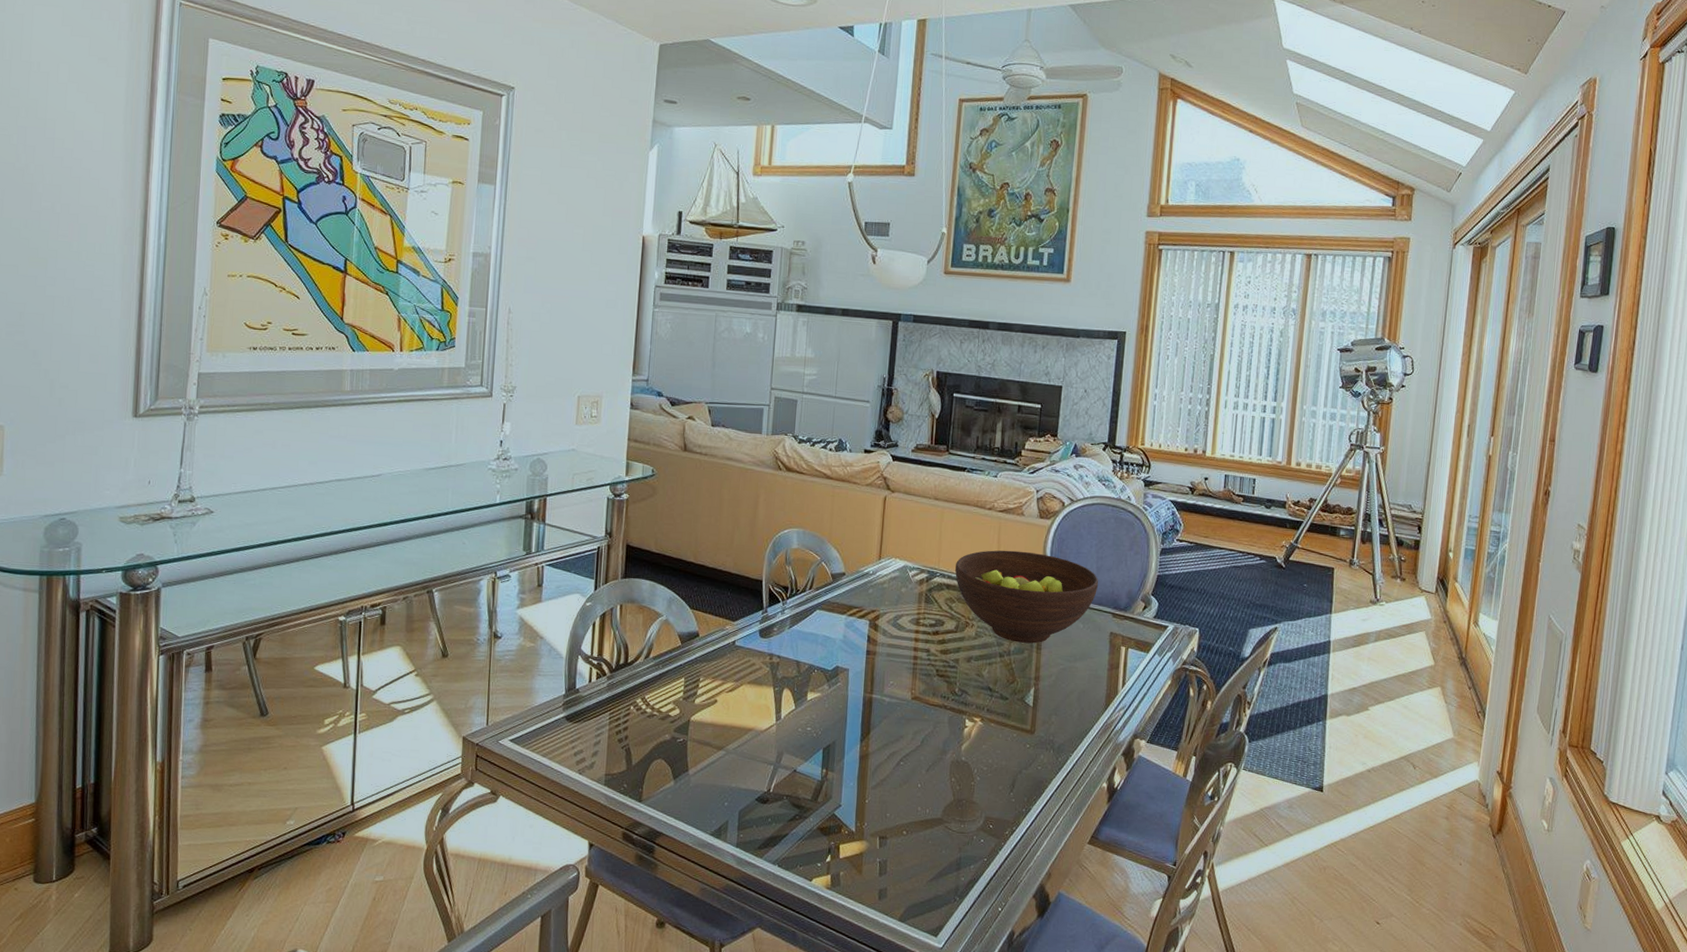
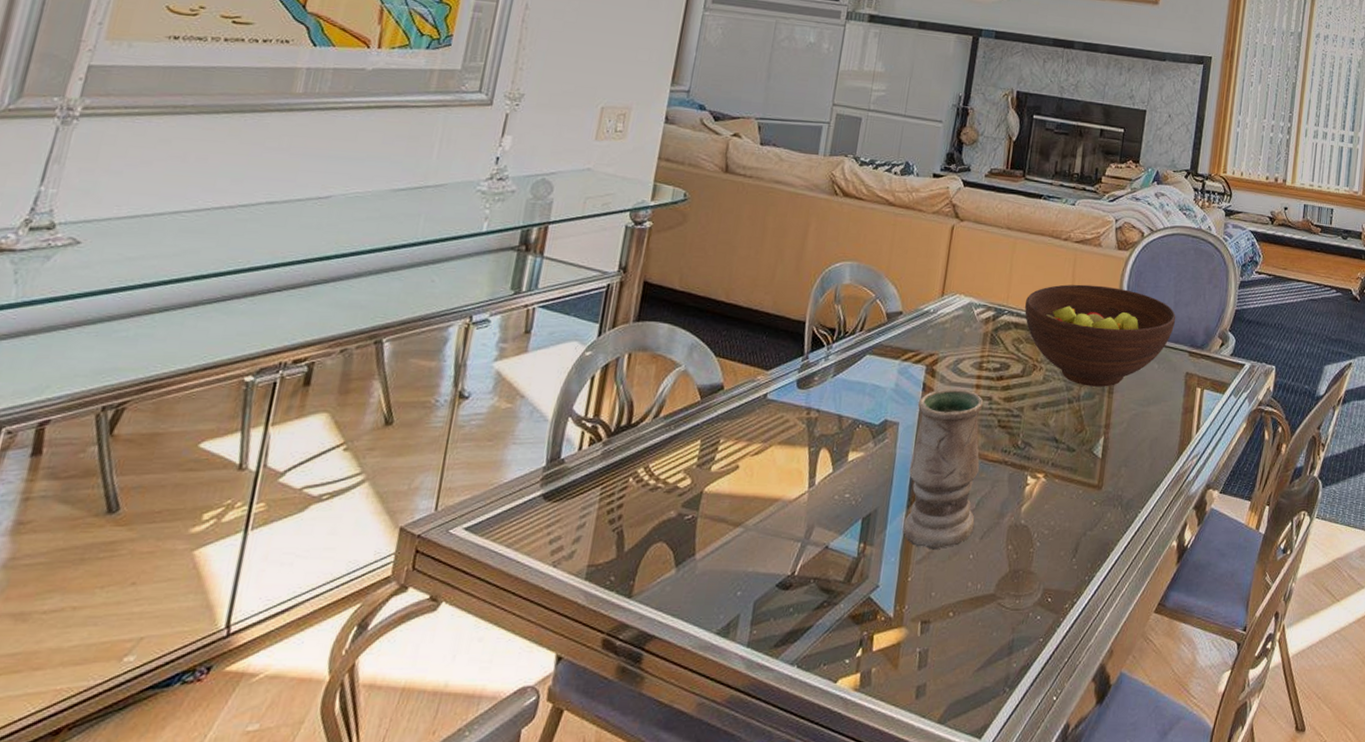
vase: none [858,641,922,778] -> present [903,389,984,550]

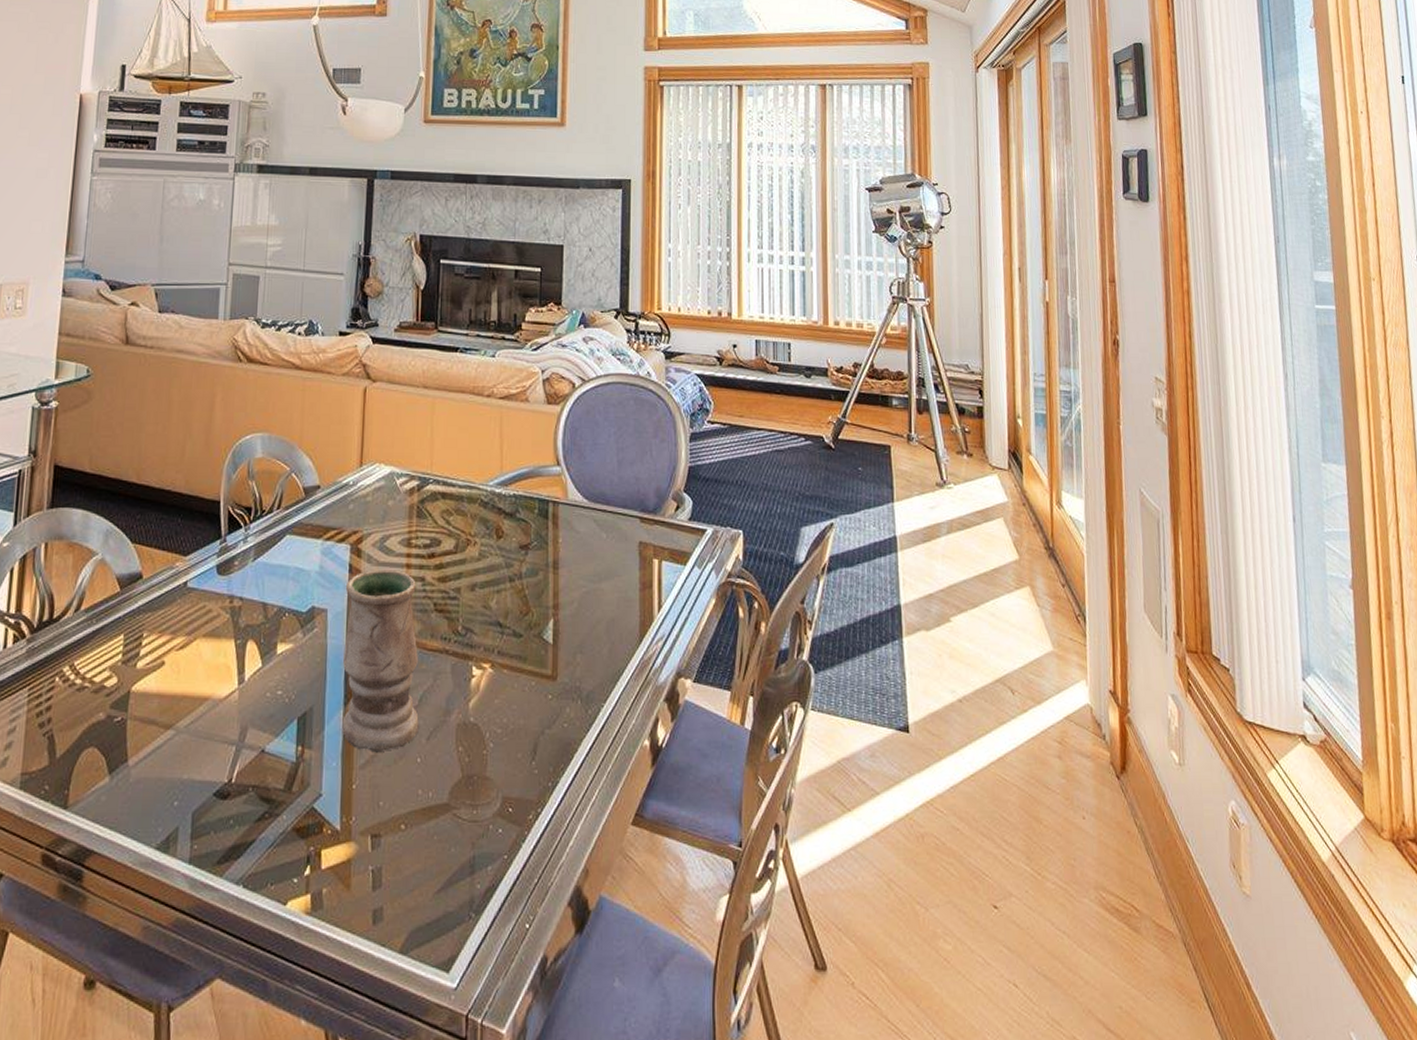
fruit bowl: present [1024,284,1176,387] -> none [451,445,621,562]

